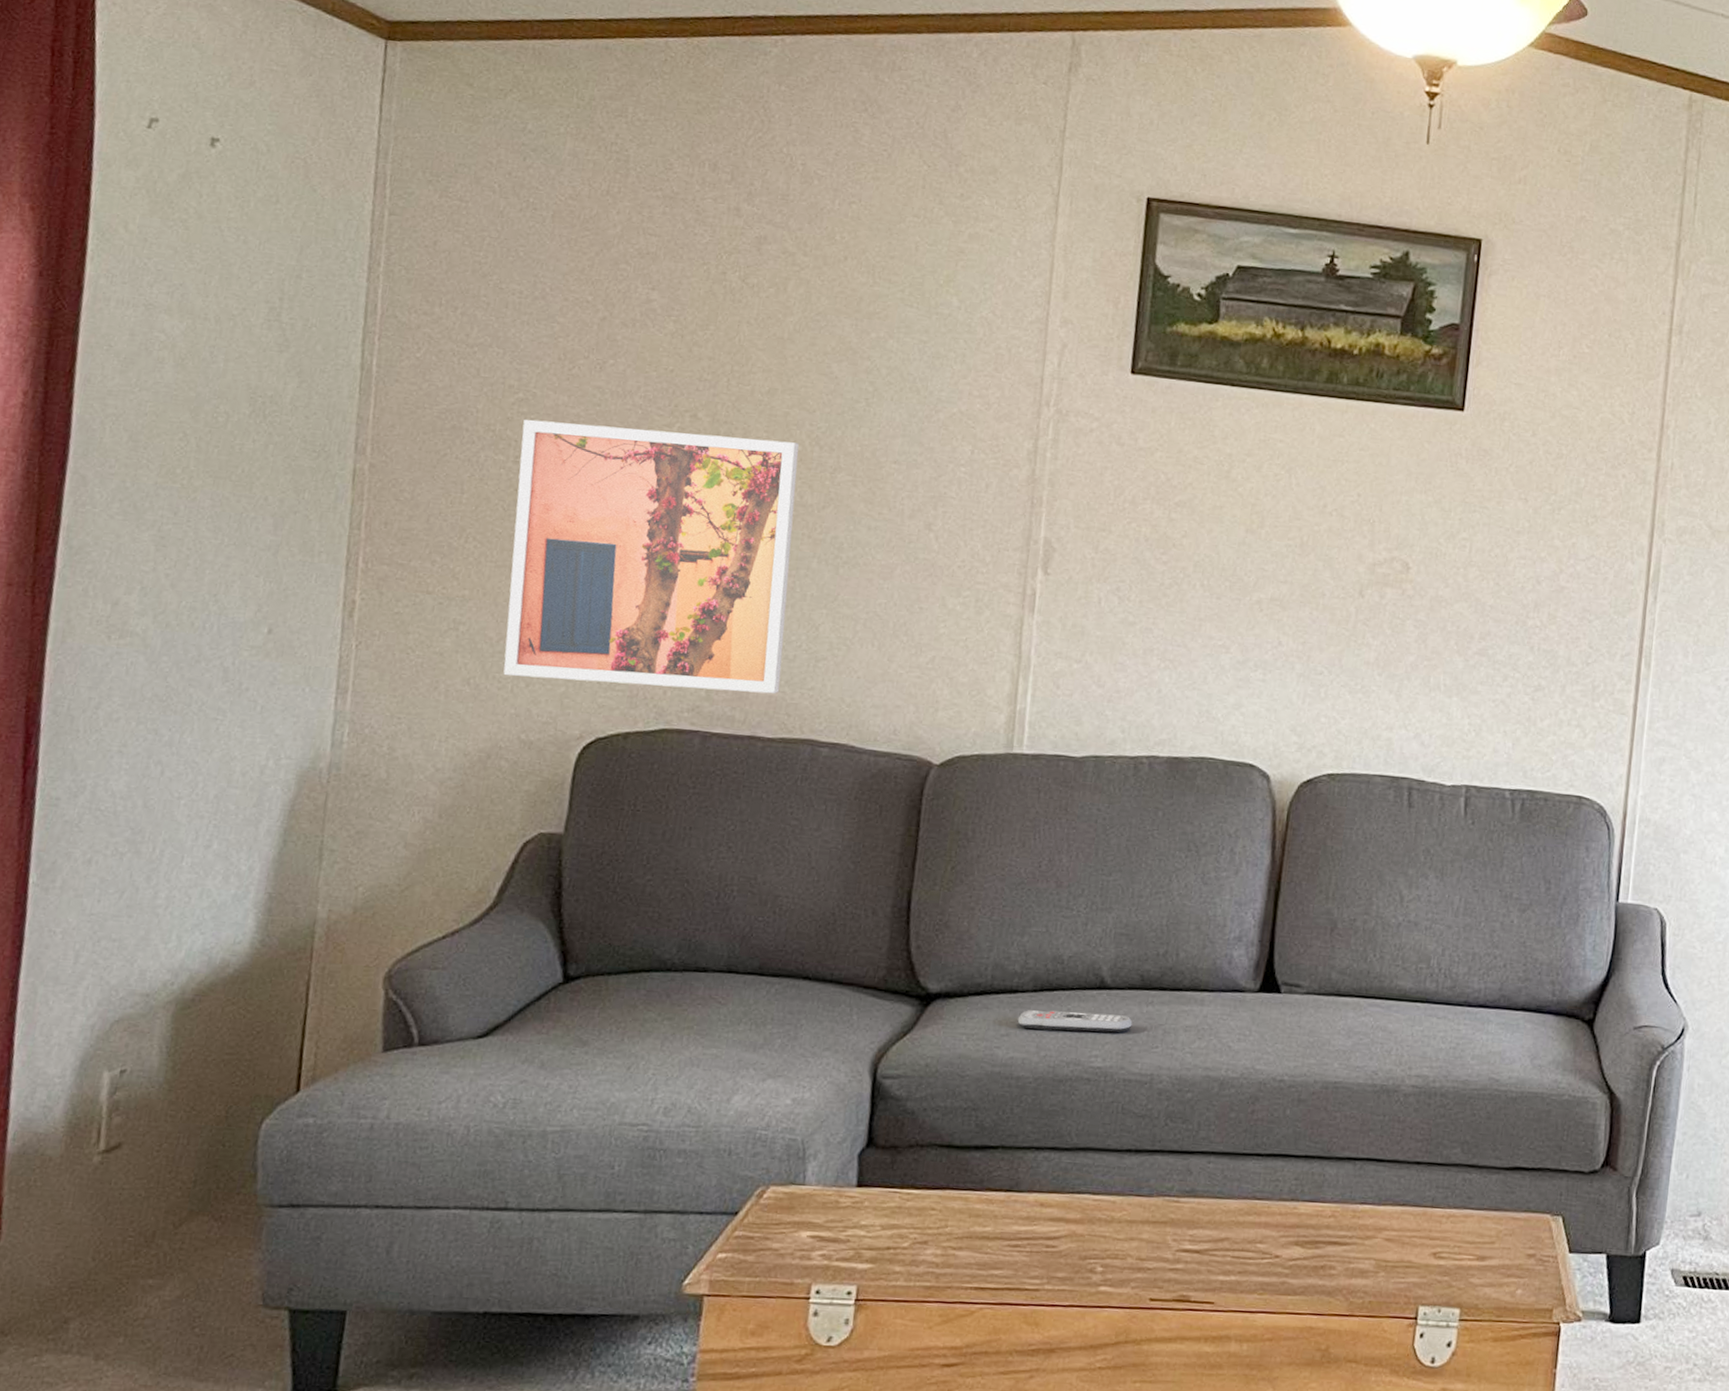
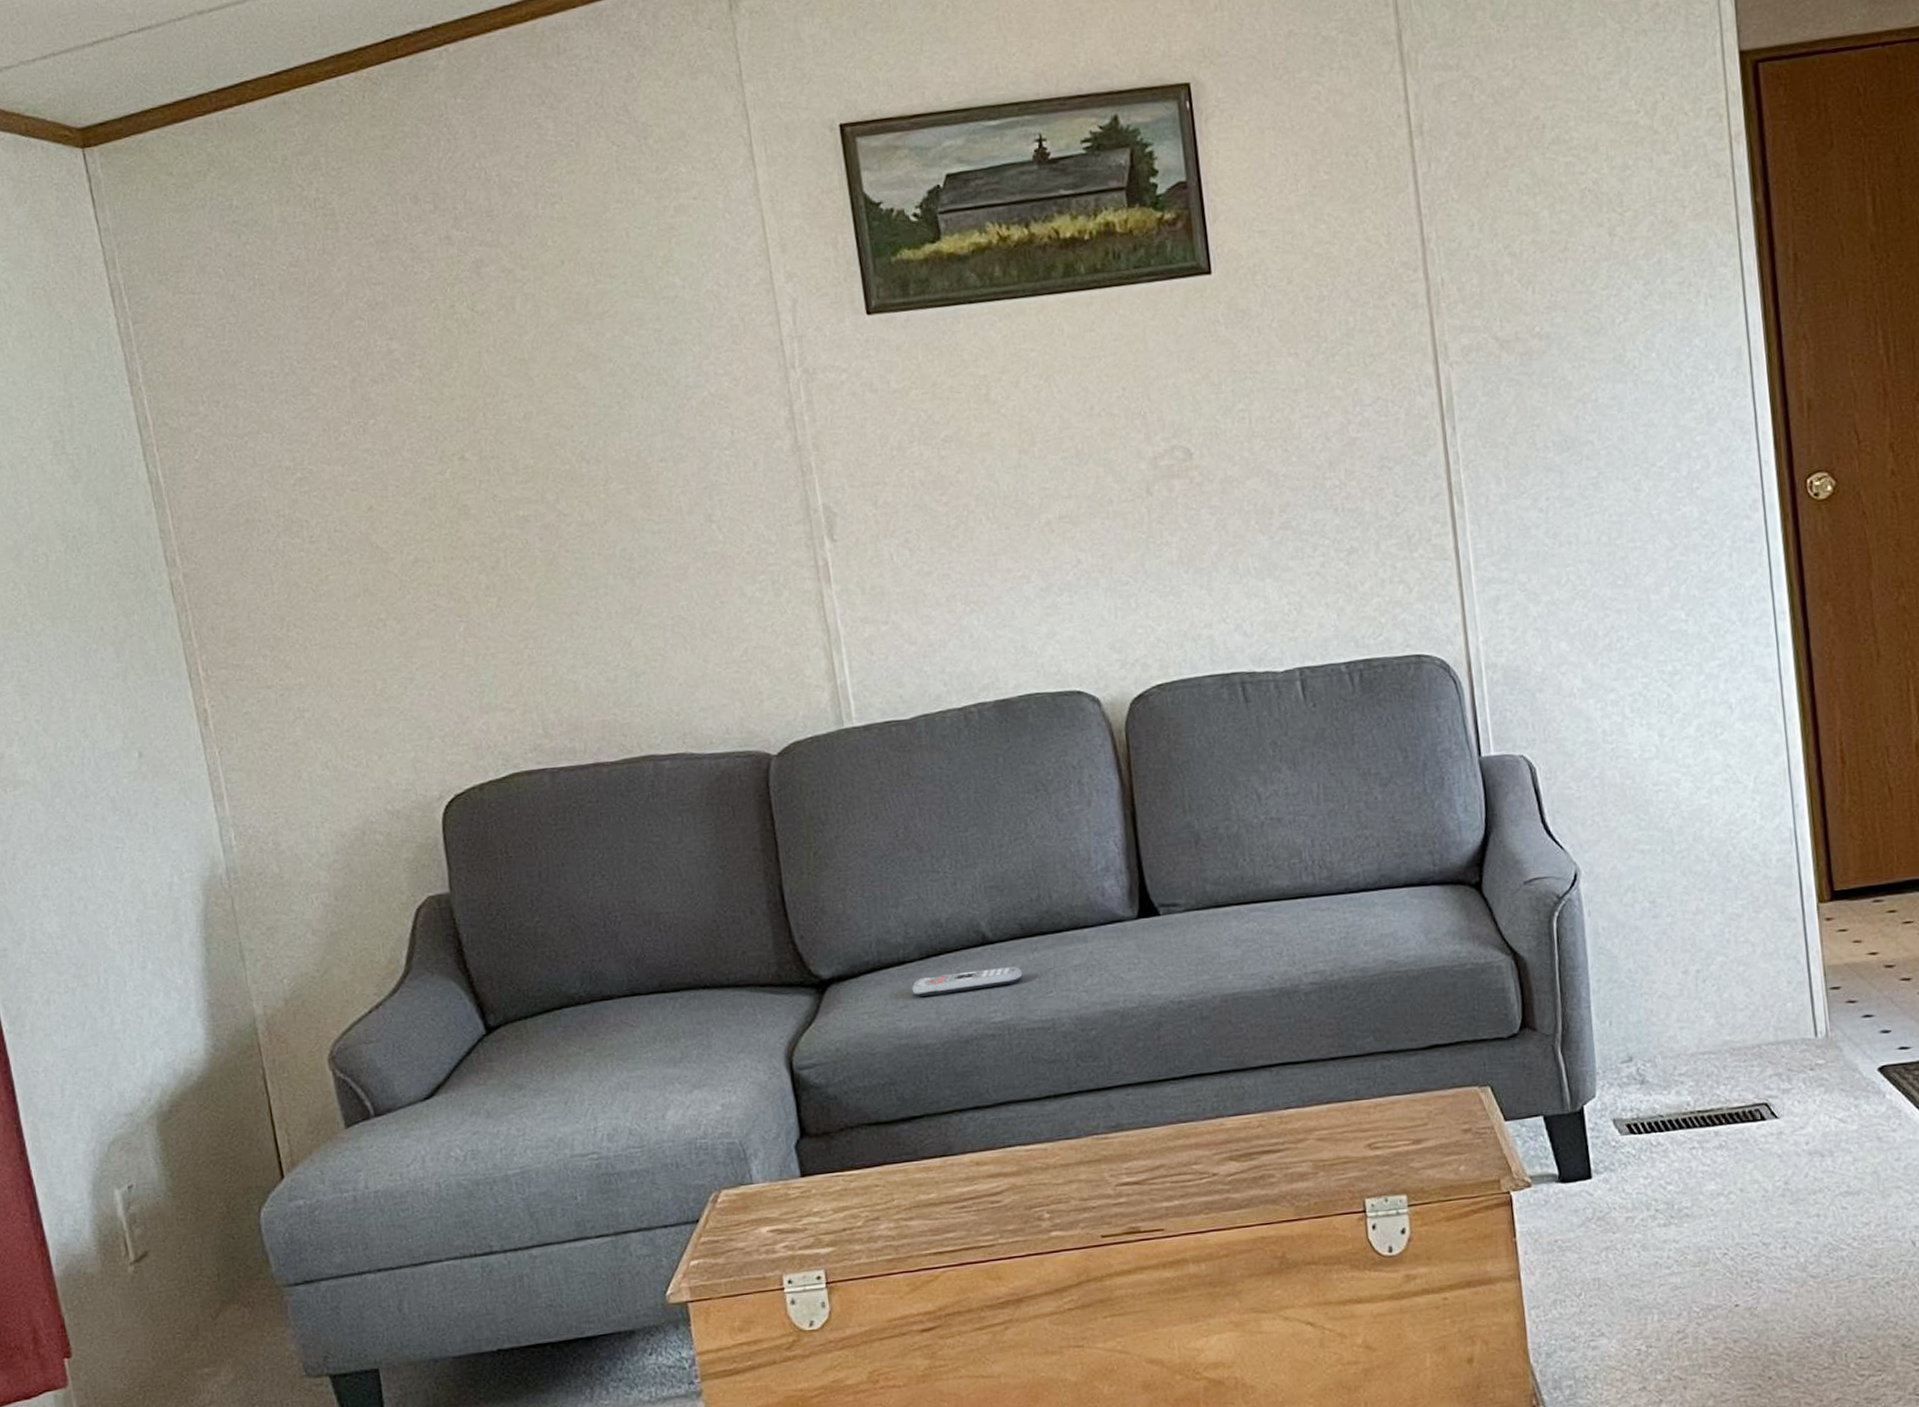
wall art: present [503,419,799,694] -> none [308,462,610,753]

